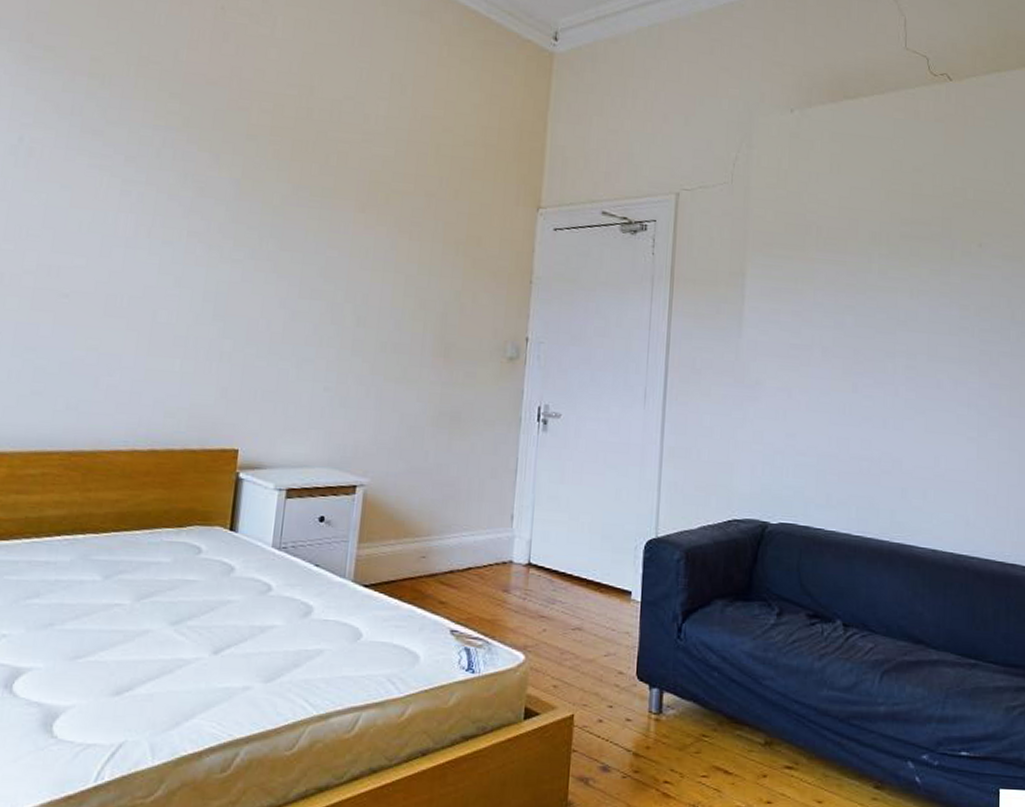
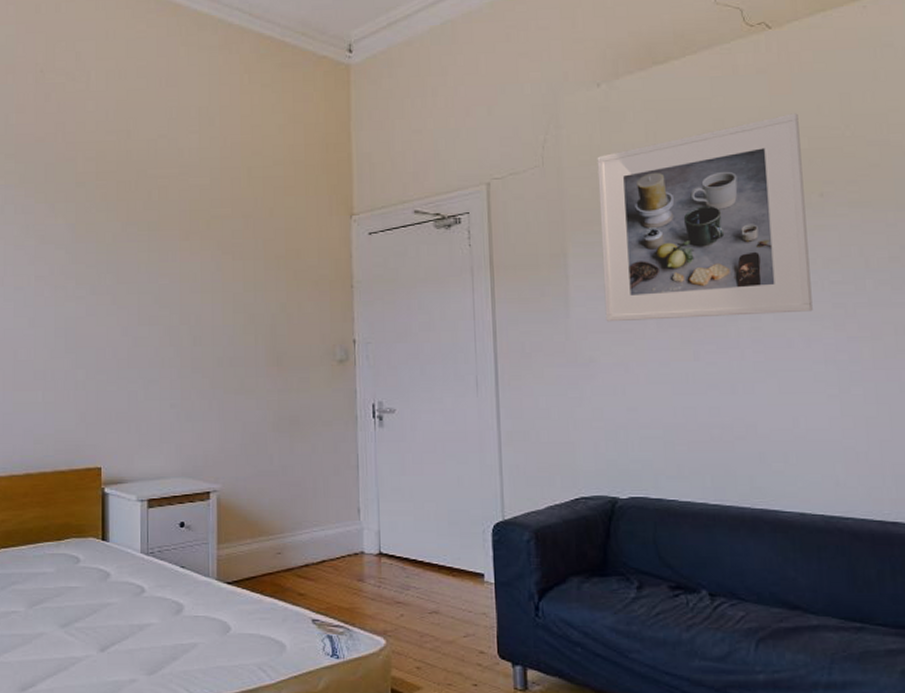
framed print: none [775,164,967,356] -> present [597,113,813,322]

